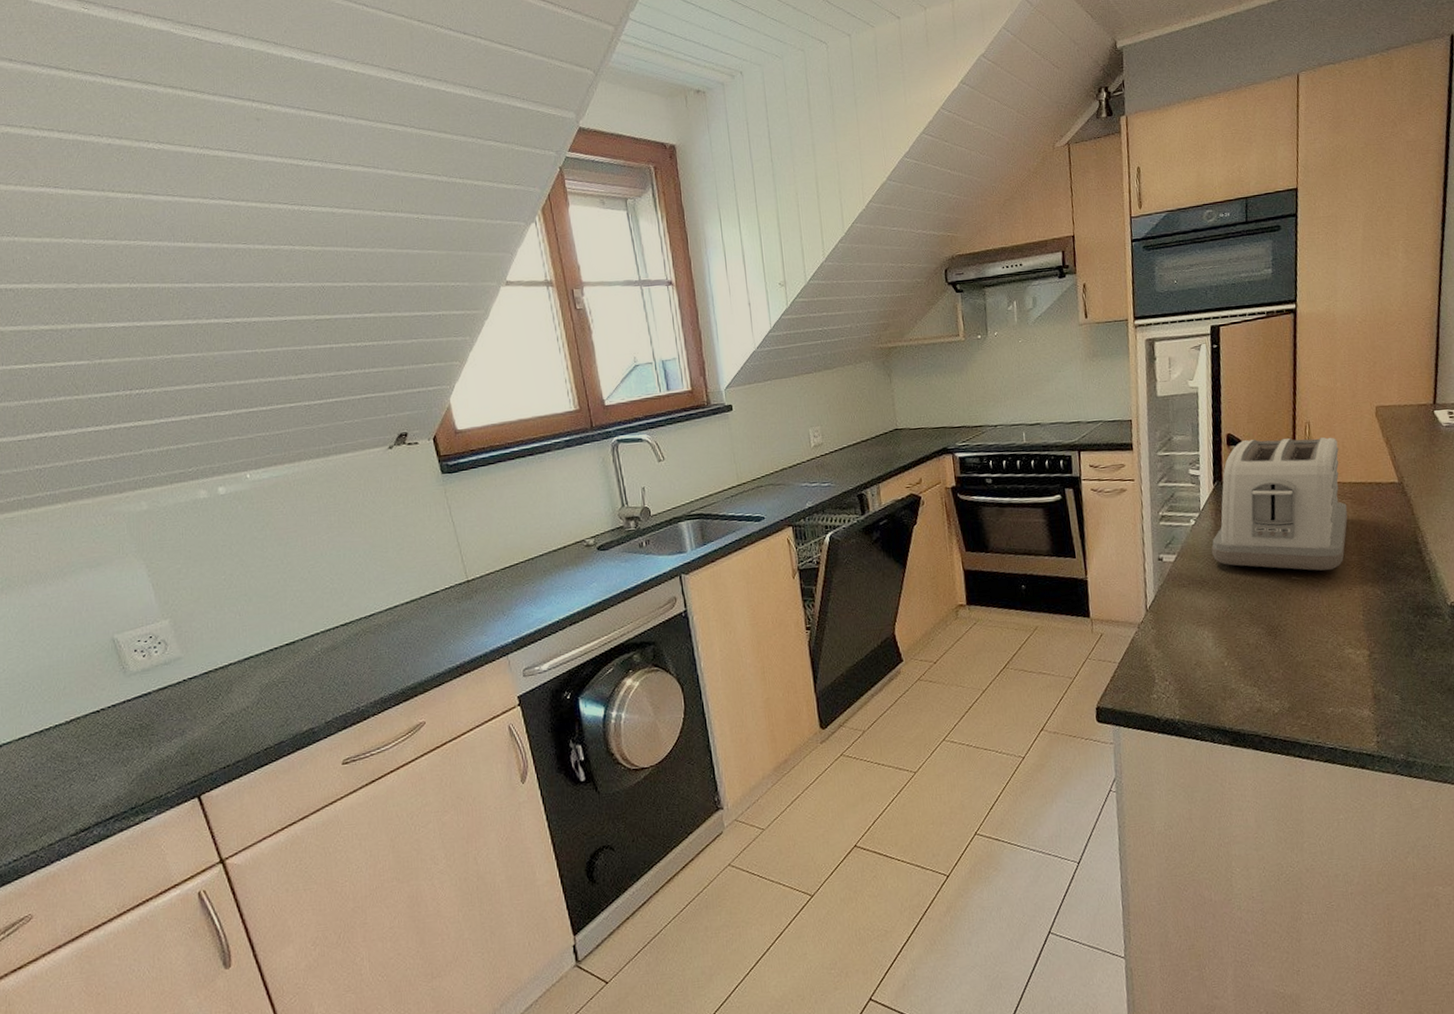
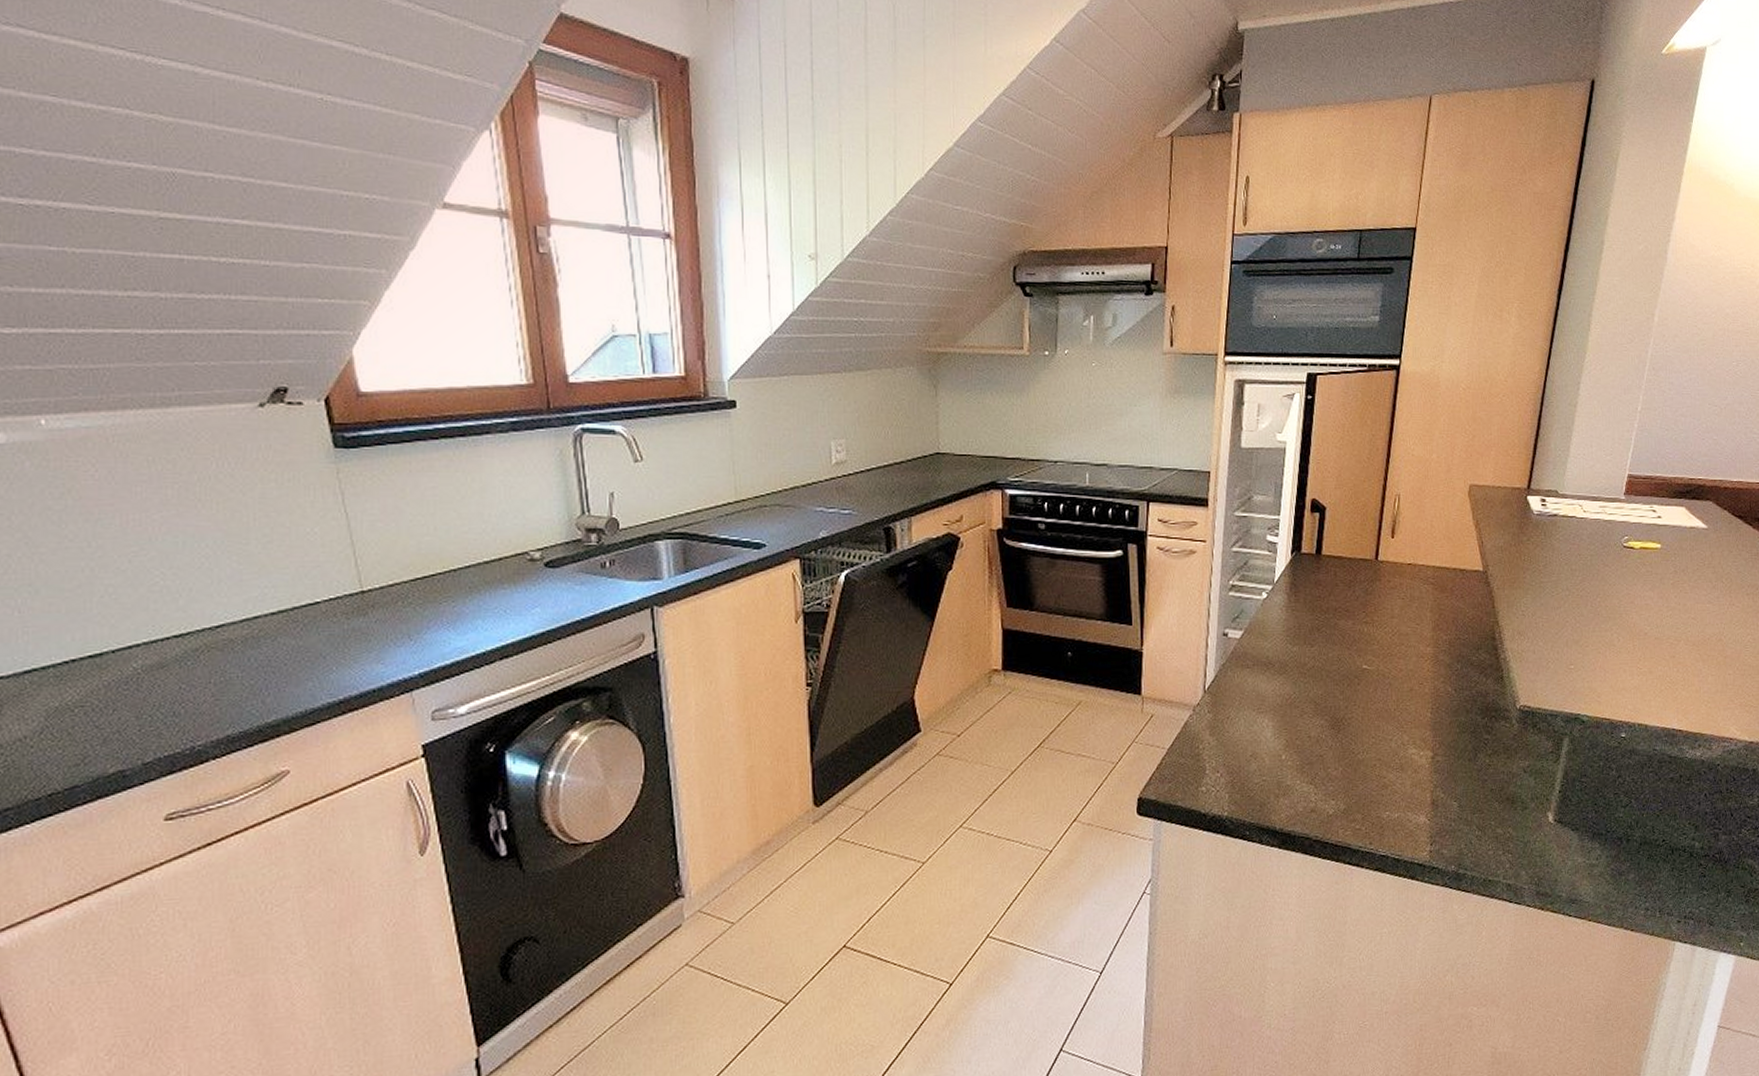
toaster: present [1211,437,1348,571] -> none [1281,508,1428,662]

